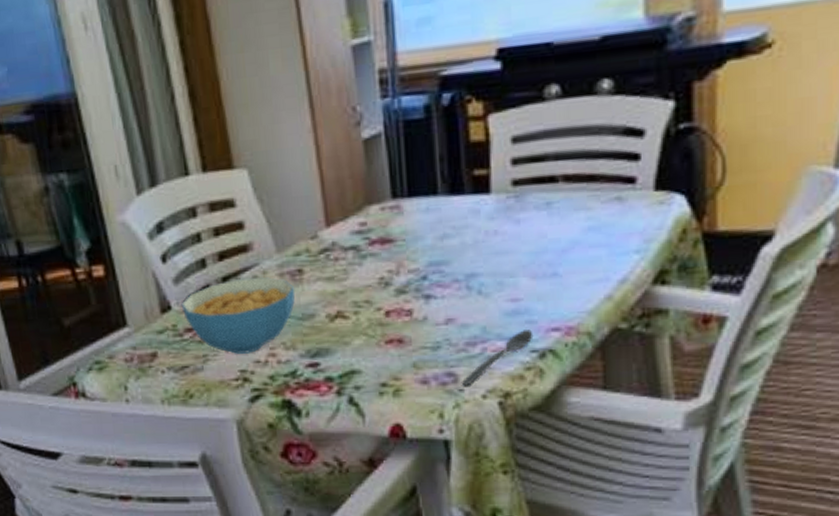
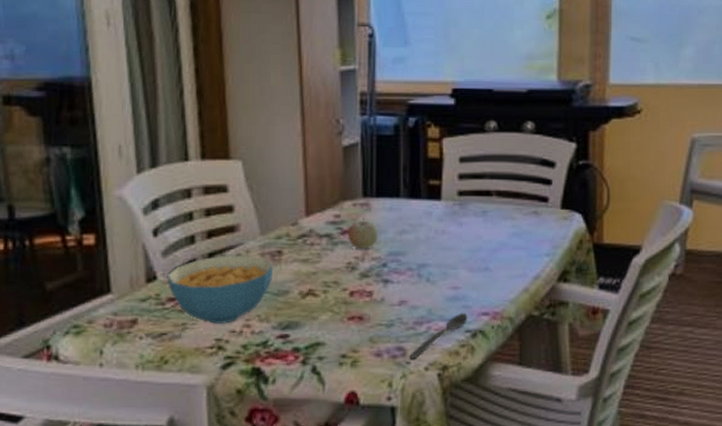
fruit: none [376,223,415,262] -> present [347,218,379,250]

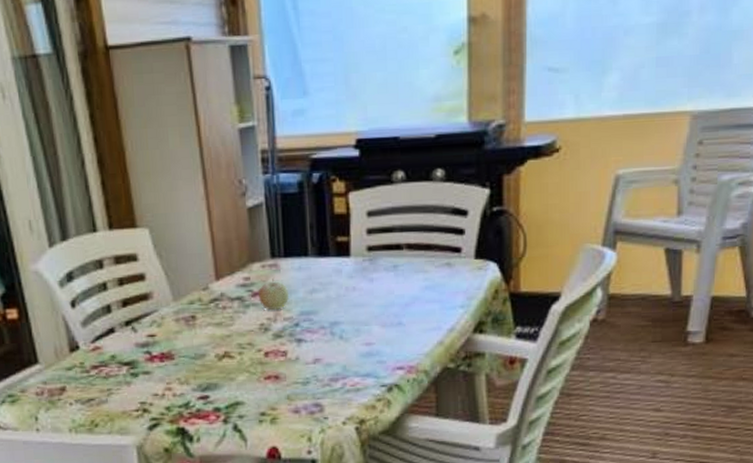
cereal bowl: present [166,255,274,324] -> none [88,322,189,388]
spoon: present [408,313,468,359] -> none [325,368,383,415]

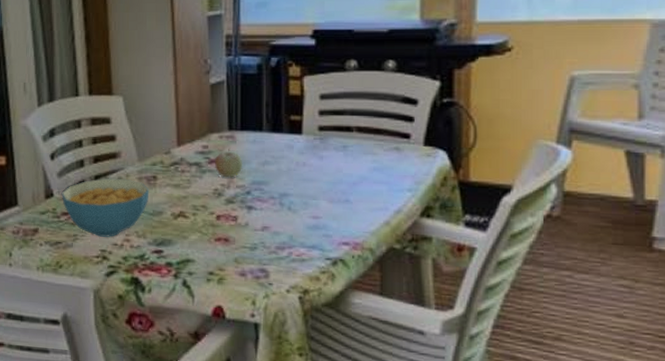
cereal bowl: none [88,322,189,388] -> present [61,178,150,237]

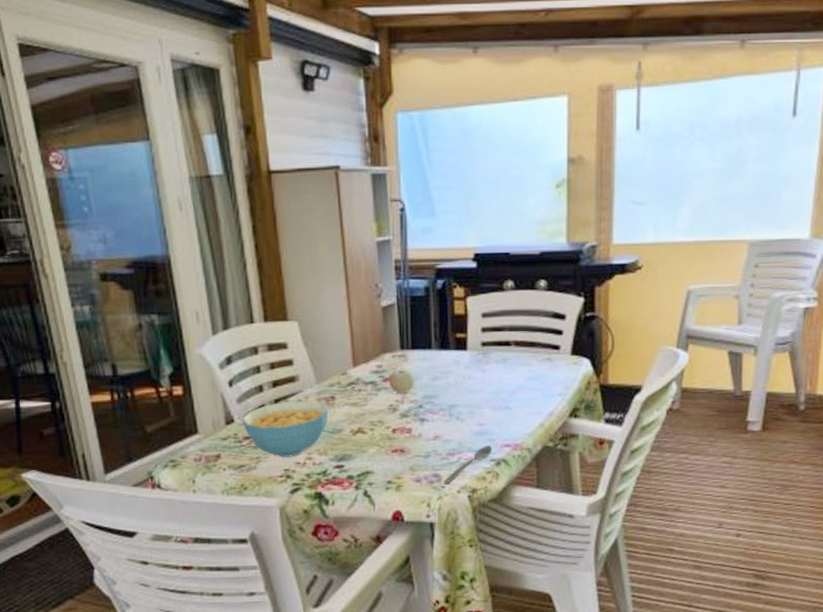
spoon: none [271,241,329,281] -> present [443,445,493,484]

